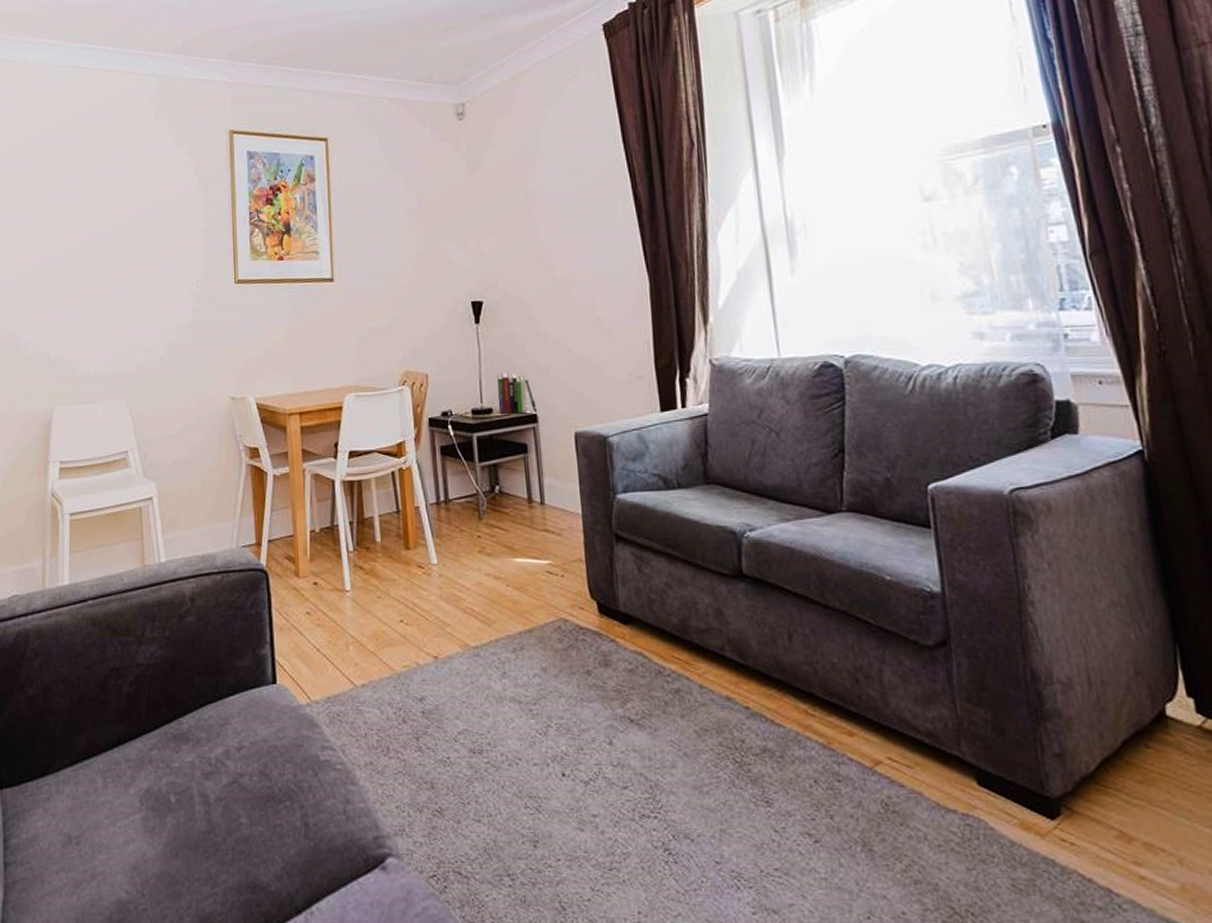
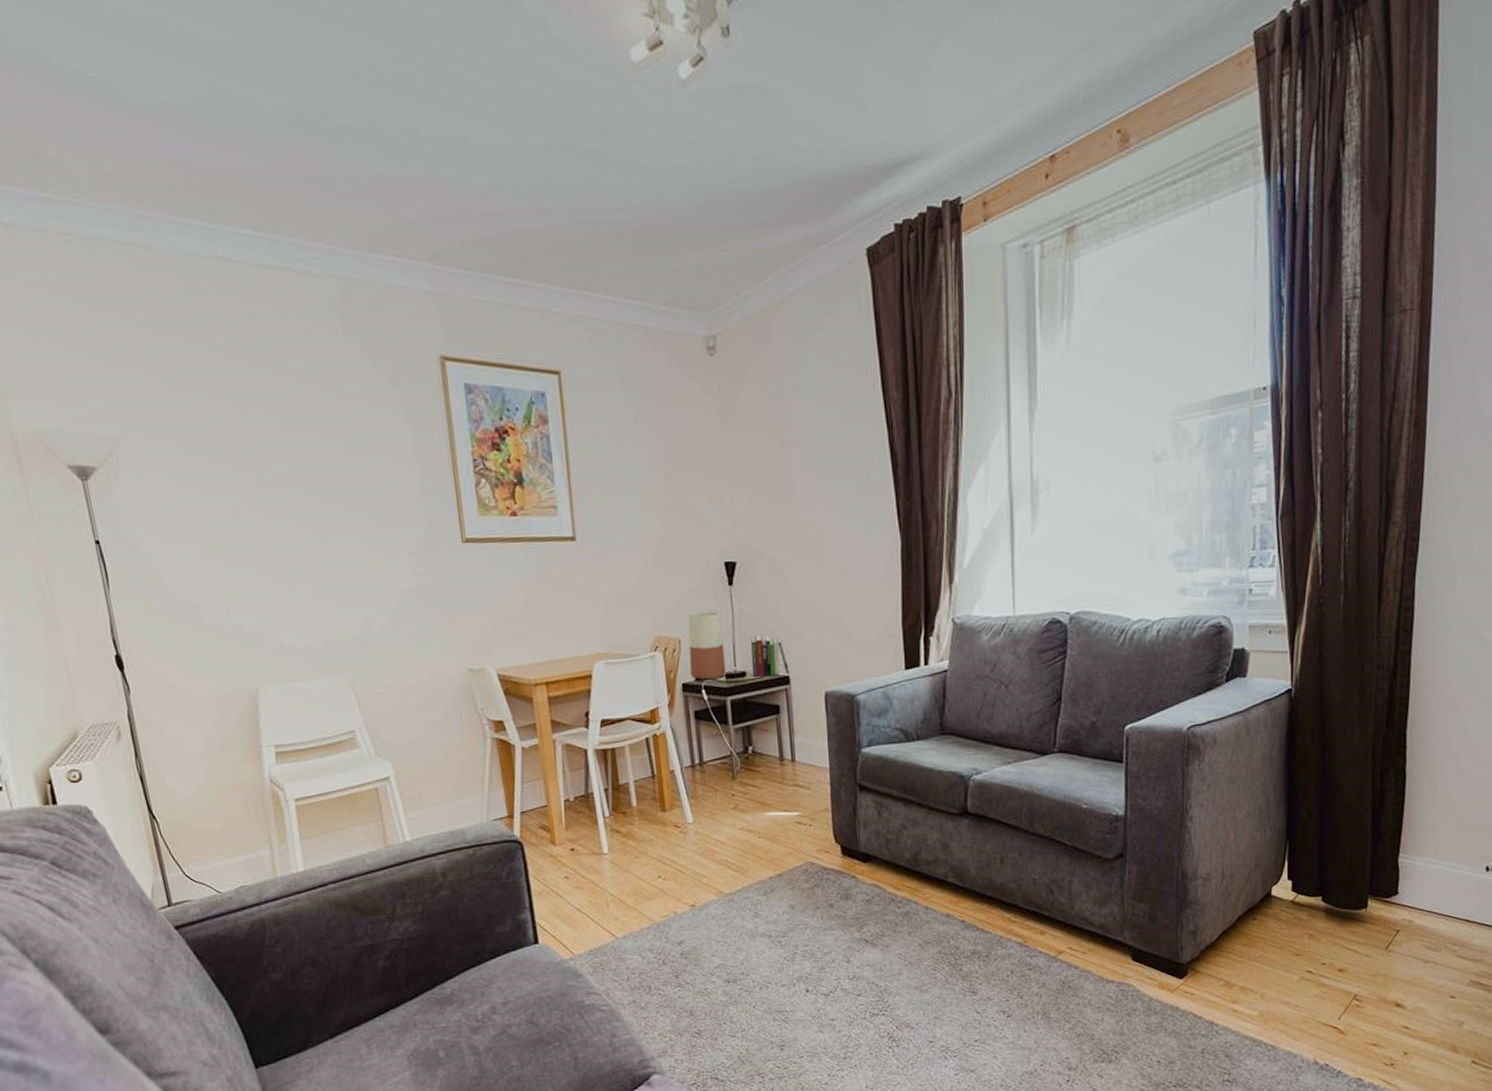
vase: none [435,346,473,416] -> present [688,609,726,680]

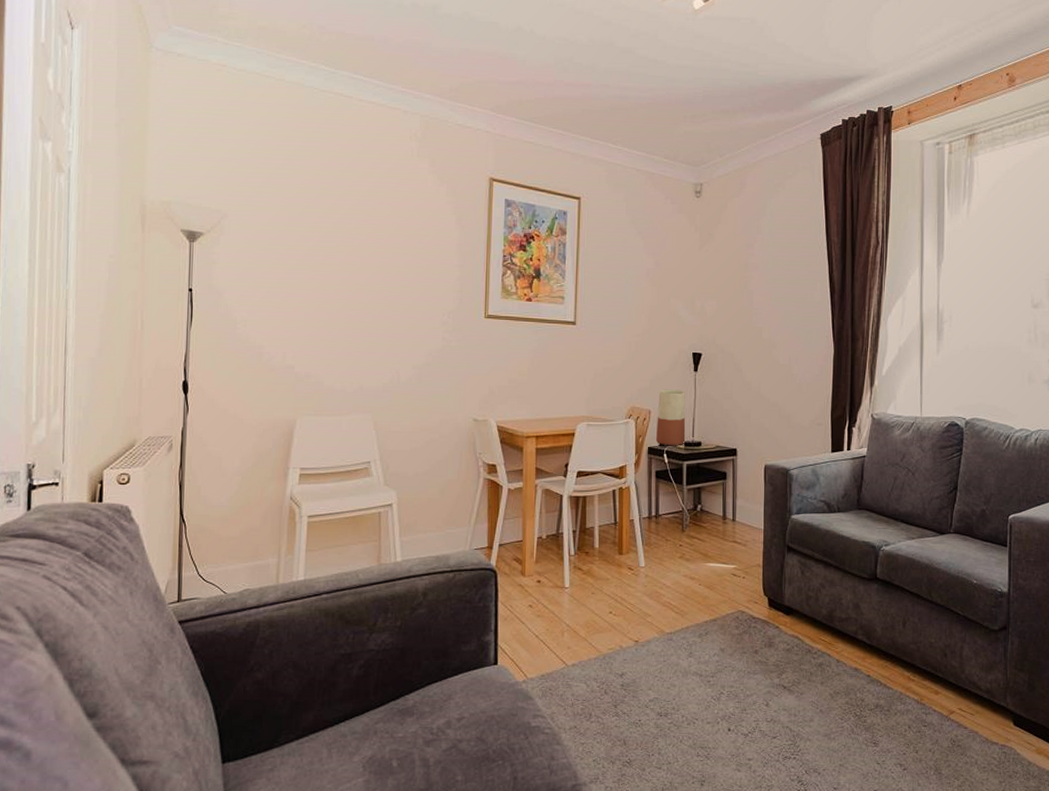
books: present [750,635,790,677] -> none [706,413,737,447]

